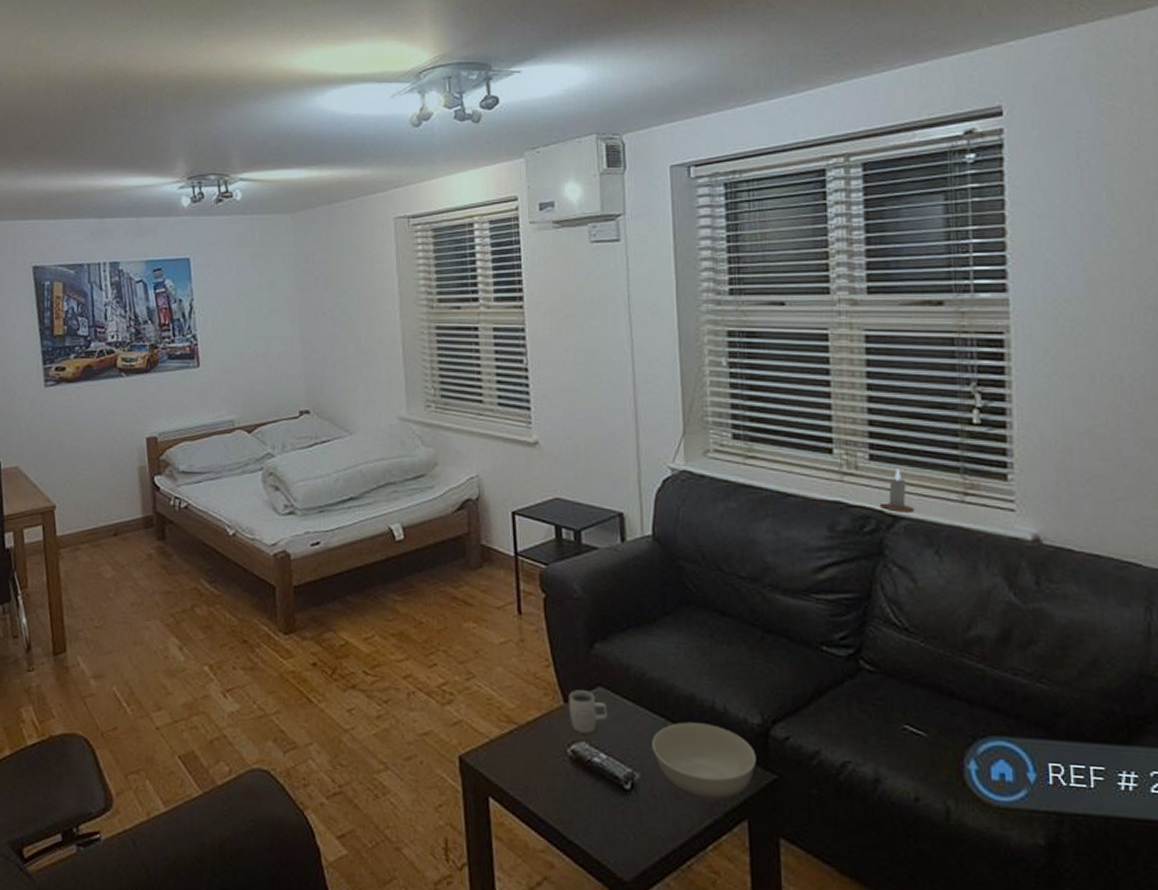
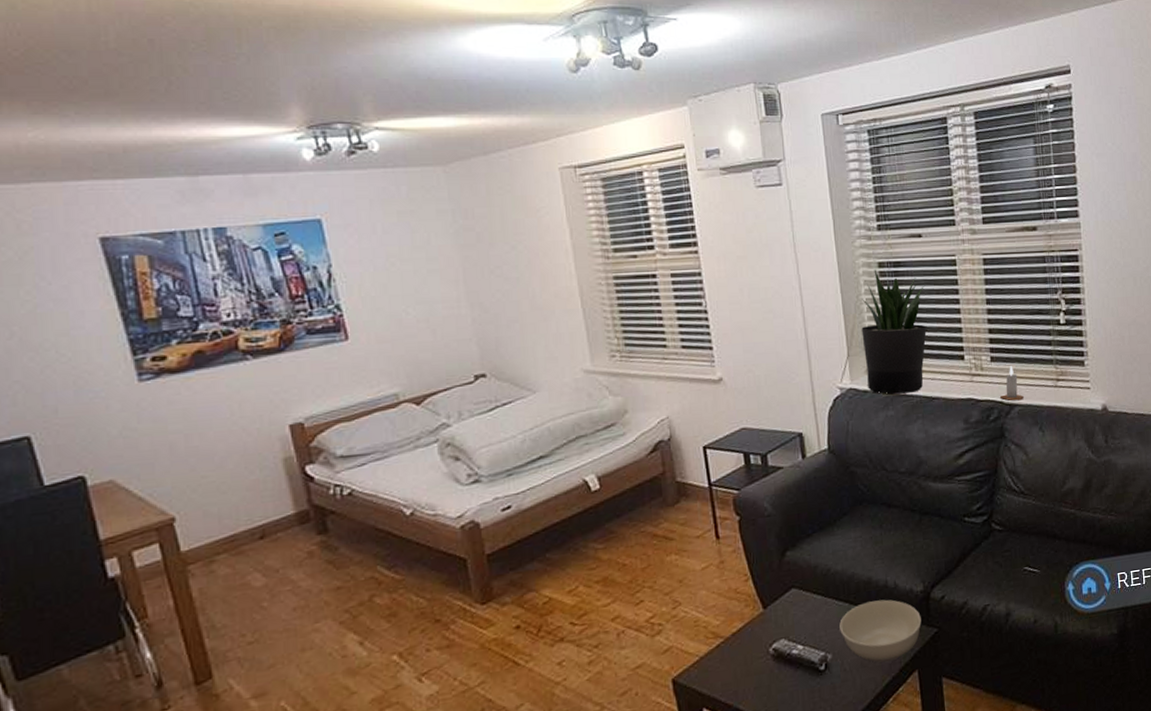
mug: present [568,690,608,734] -> none [767,594,802,633]
planter: none [702,338,785,485] -> present [861,269,927,394]

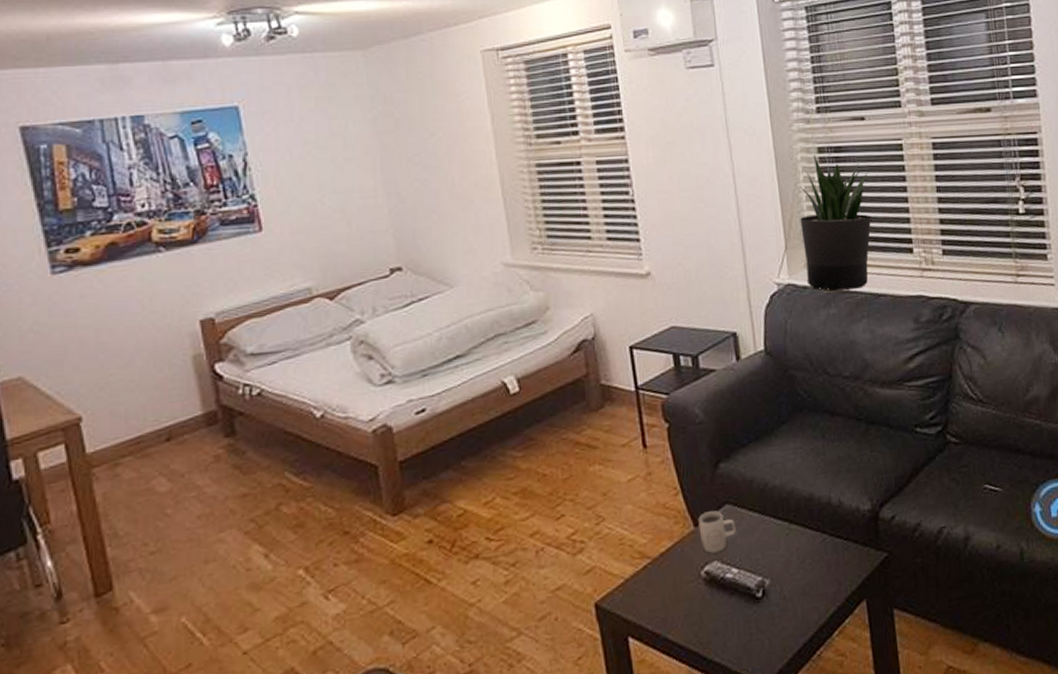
mug: none [767,594,802,633] -> present [698,510,736,554]
bowl: present [839,599,922,663] -> none [778,518,870,591]
candle: present [1000,366,1024,401] -> none [954,260,980,298]

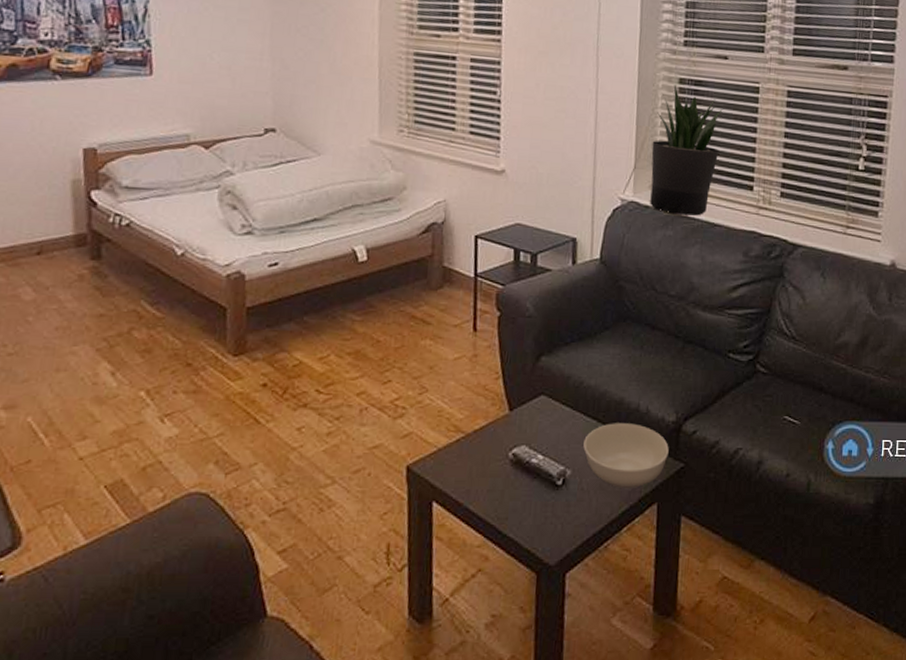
mug: present [698,510,736,554] -> none [512,399,548,438]
bowl: none [778,518,870,591] -> present [583,423,669,489]

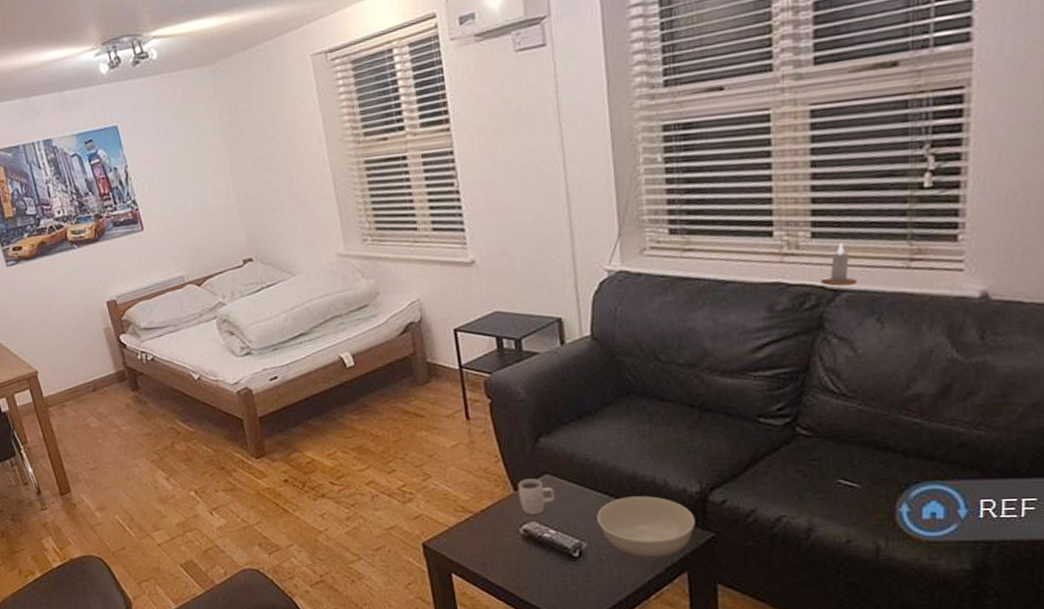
mug: none [512,399,548,438] -> present [518,479,555,515]
planter: present [650,85,723,216] -> none [637,134,723,277]
candle: none [785,205,809,241] -> present [822,243,856,285]

